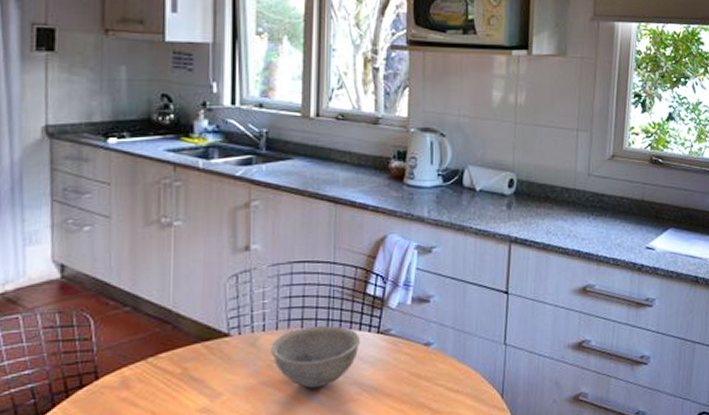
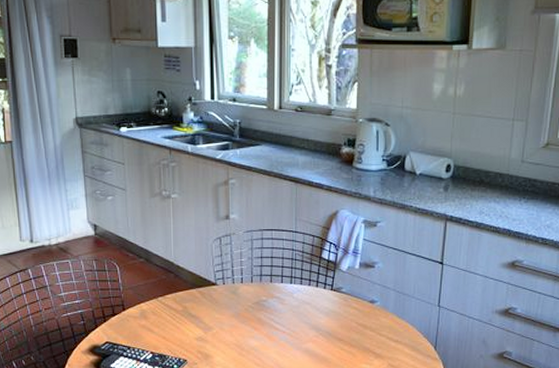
bowl: present [271,325,361,389] -> none [248,281,318,329]

